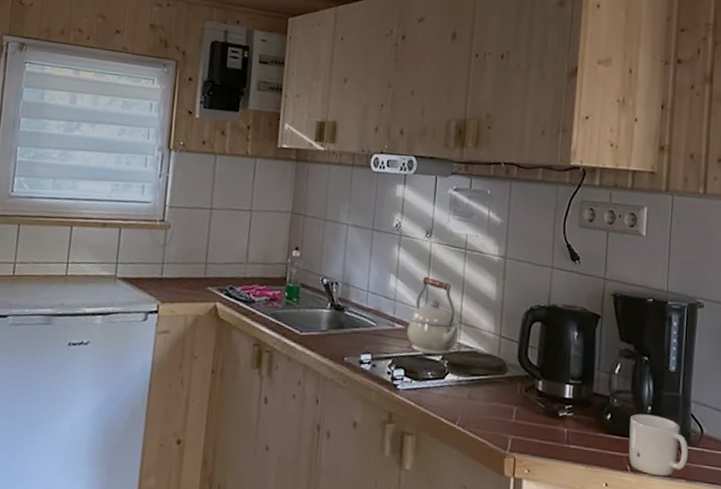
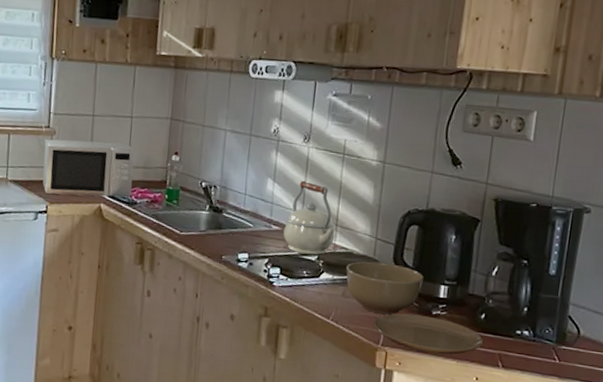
microwave: none [154,233,254,296] -> present [42,138,135,198]
bowl: none [471,360,550,418] -> present [346,261,425,315]
plate: none [501,416,610,460] -> present [374,313,483,355]
mug: present [628,413,688,476] -> none [501,314,563,373]

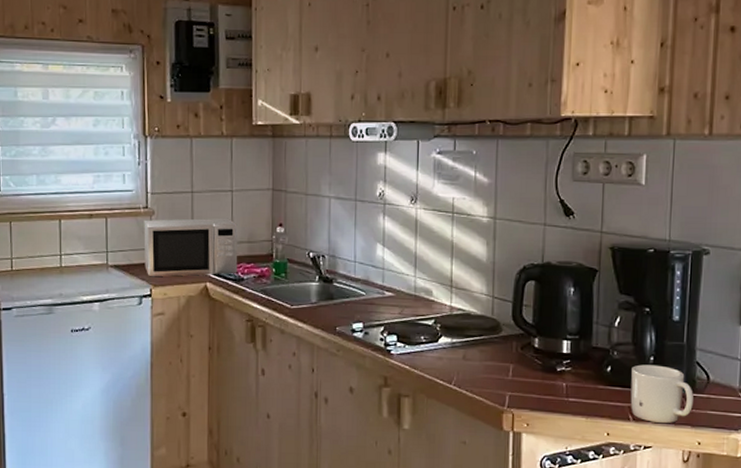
kettle: present [283,180,336,256] -> none [397,243,451,319]
bowl: present [346,261,425,315] -> none [465,321,546,375]
plate: present [374,313,483,355] -> none [498,372,611,412]
mug: none [501,314,563,373] -> present [630,364,694,424]

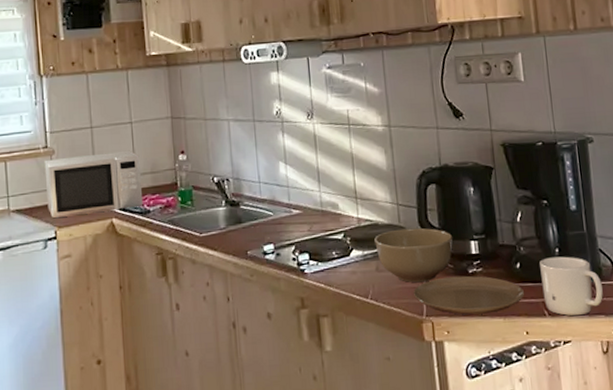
bowl: none [465,321,546,375] -> present [374,227,453,283]
plate: none [498,372,611,412] -> present [413,275,524,315]

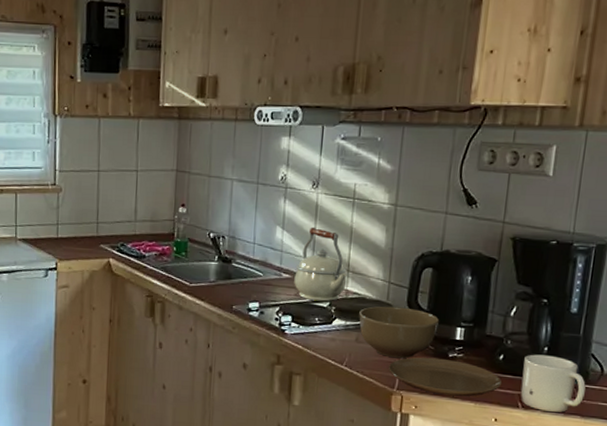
microwave: present [44,150,144,219] -> none [51,196,141,252]
kettle: none [304,157,357,234] -> present [294,227,347,302]

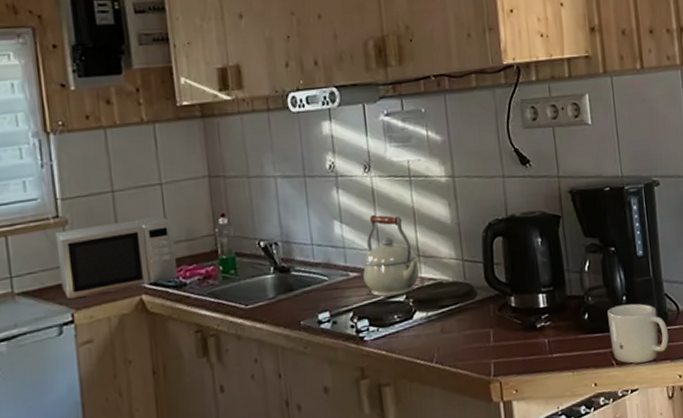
microwave: none [51,196,141,252] -> present [55,215,179,300]
bowl: present [359,306,440,359] -> none [439,283,521,342]
plate: present [389,357,501,397] -> none [480,330,592,372]

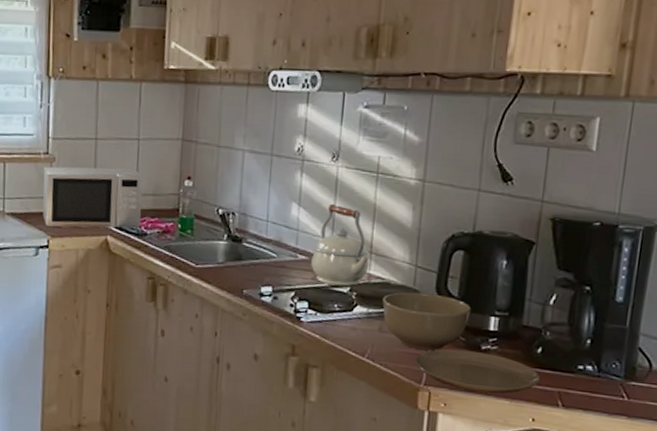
bowl: none [439,283,521,342] -> present [382,292,472,351]
plate: none [480,330,592,372] -> present [415,349,540,394]
mug: present [607,303,669,364] -> none [560,347,633,412]

